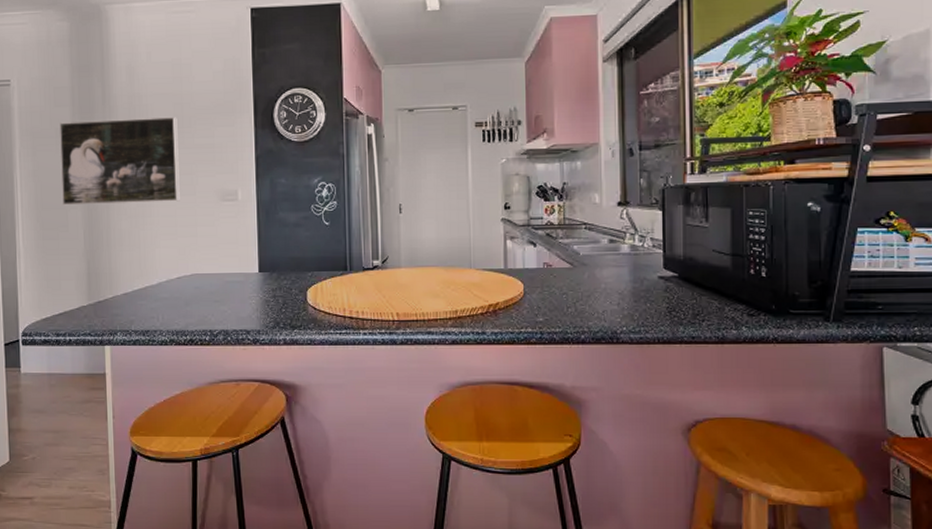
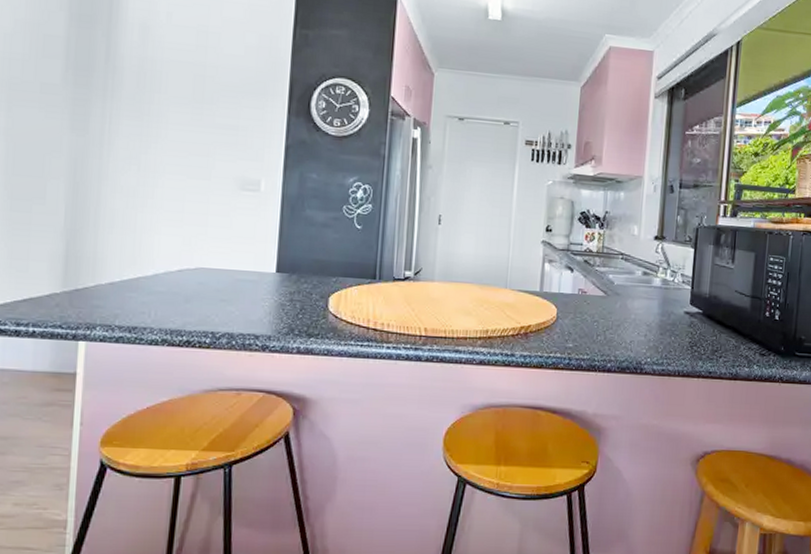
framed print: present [60,117,180,204] -> none [41,77,197,185]

